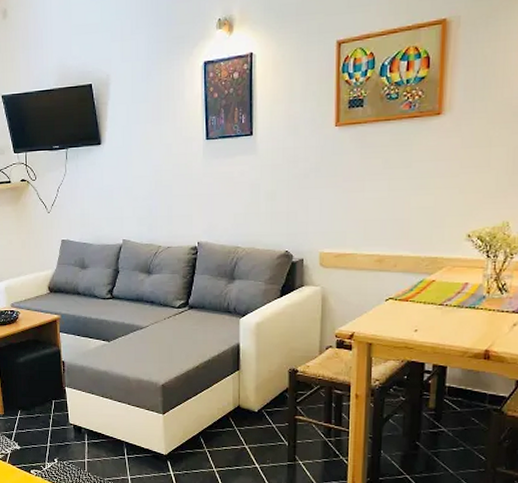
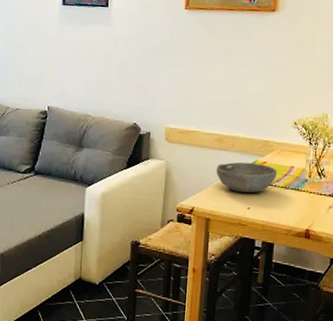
bowl: none [377,282,448,314] -> present [216,162,277,193]

